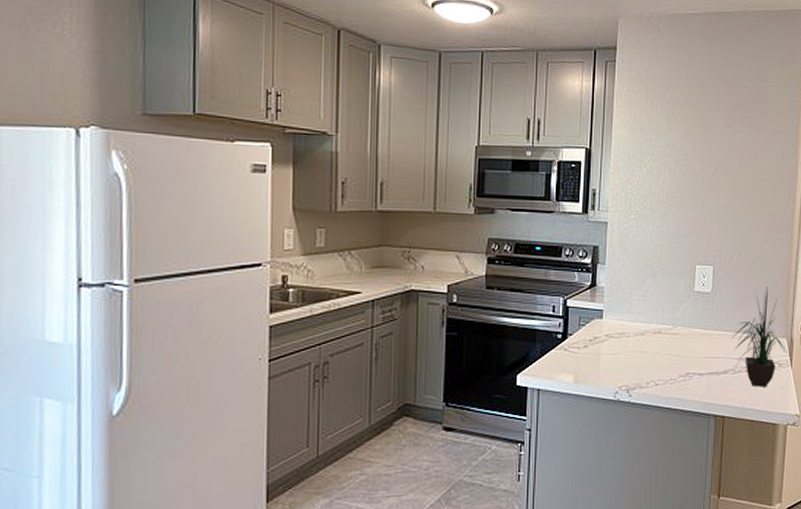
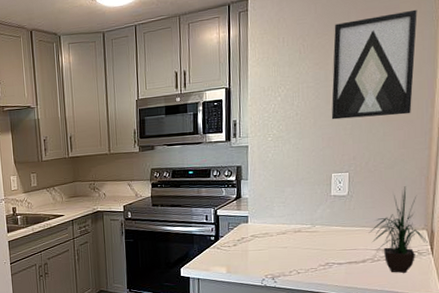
wall art: none [698,95,782,207] -> present [331,9,417,120]

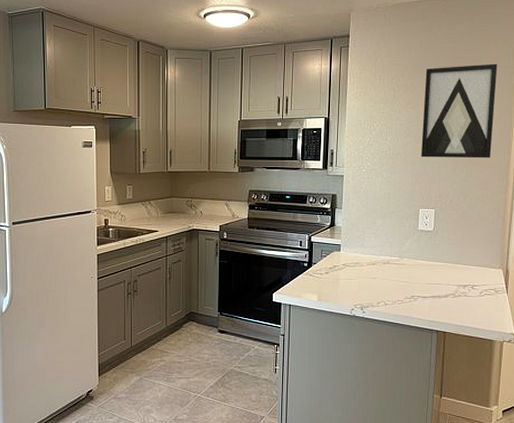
potted plant: present [368,186,429,273] -> none [451,226,504,309]

